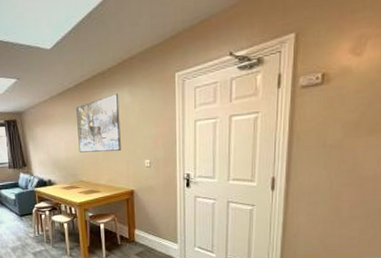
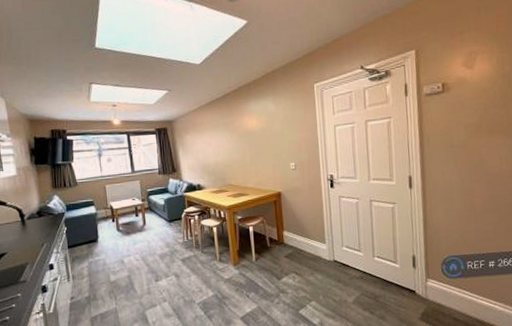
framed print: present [76,94,121,153] -> none [224,103,267,157]

